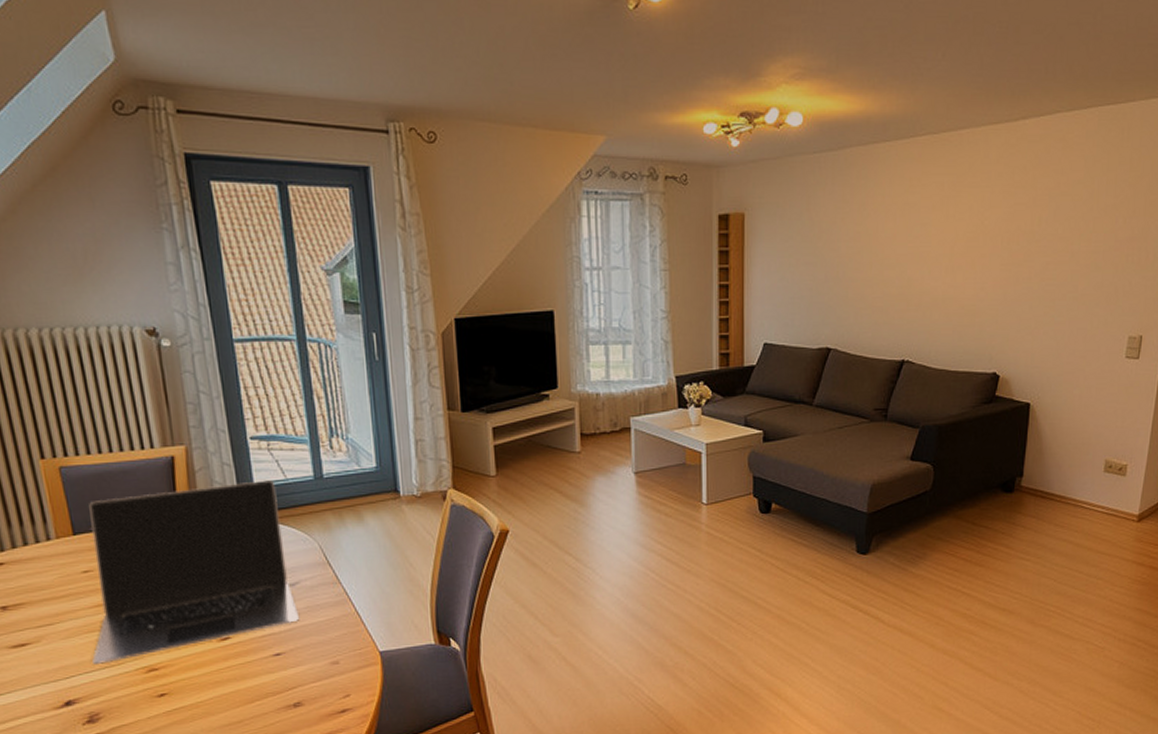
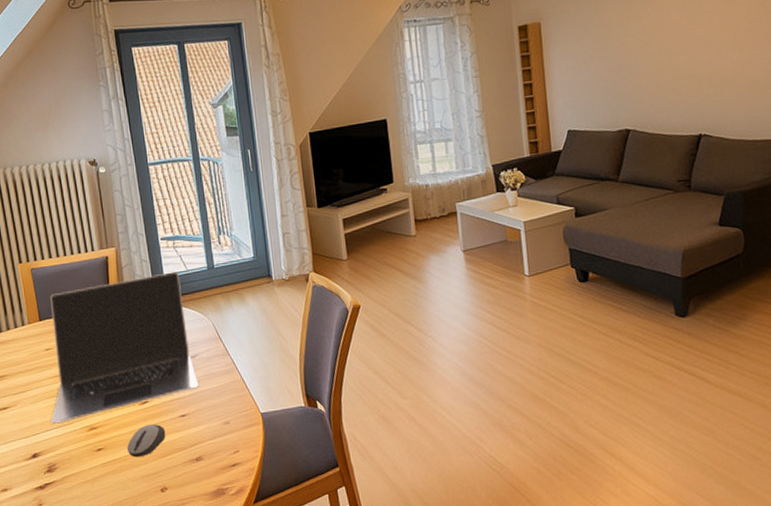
computer mouse: none [201,665,254,704] -> present [127,424,166,458]

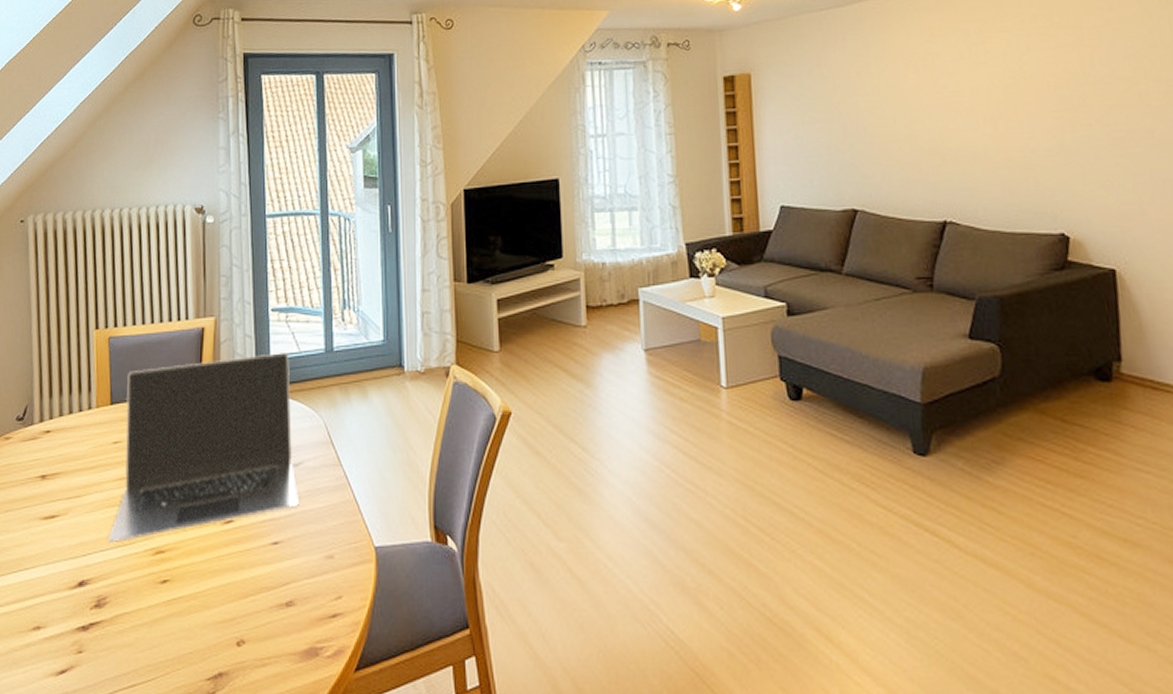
computer mouse: present [127,424,166,458] -> none [200,552,251,596]

